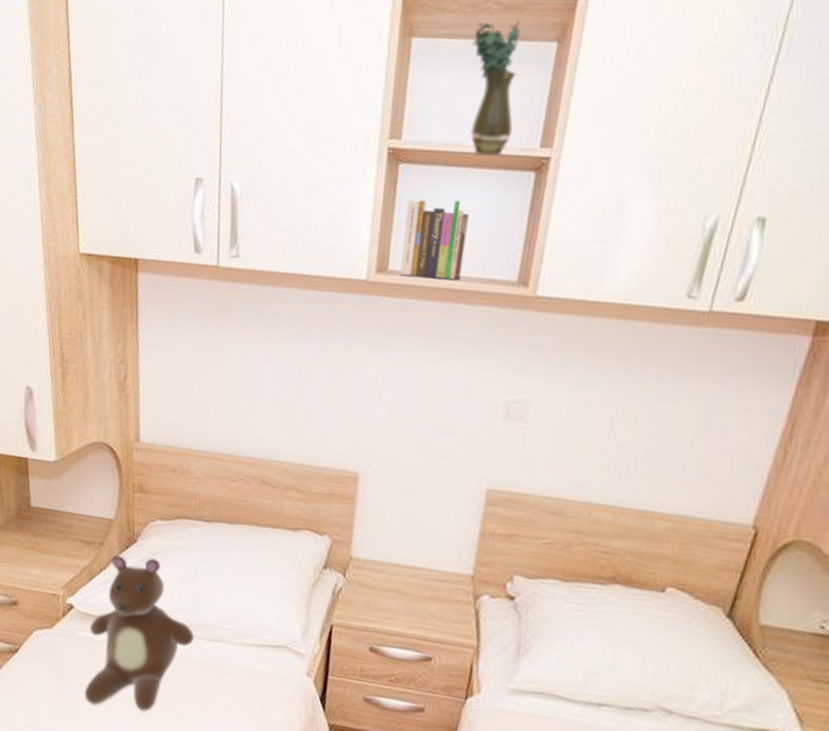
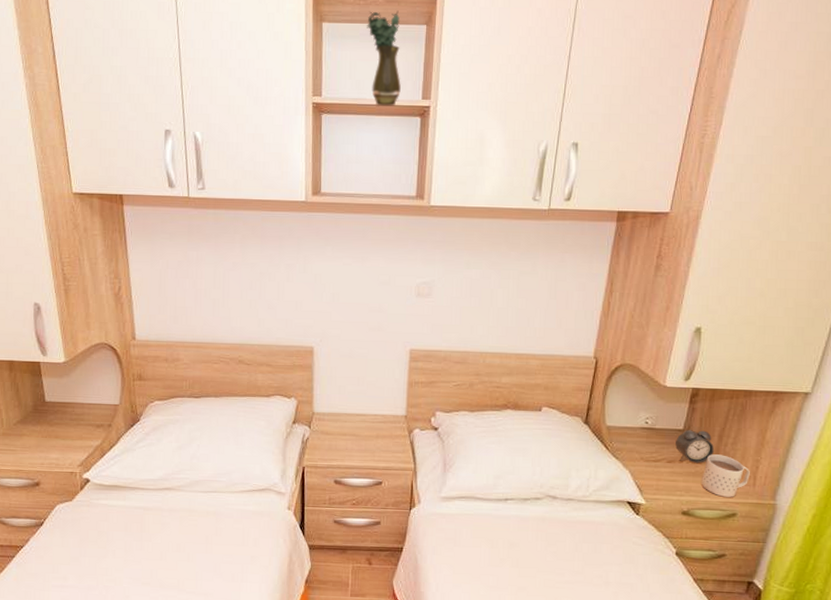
teddy bear: present [85,555,194,712] -> none [104,432,194,560]
books: present [399,200,469,280] -> none [330,139,377,198]

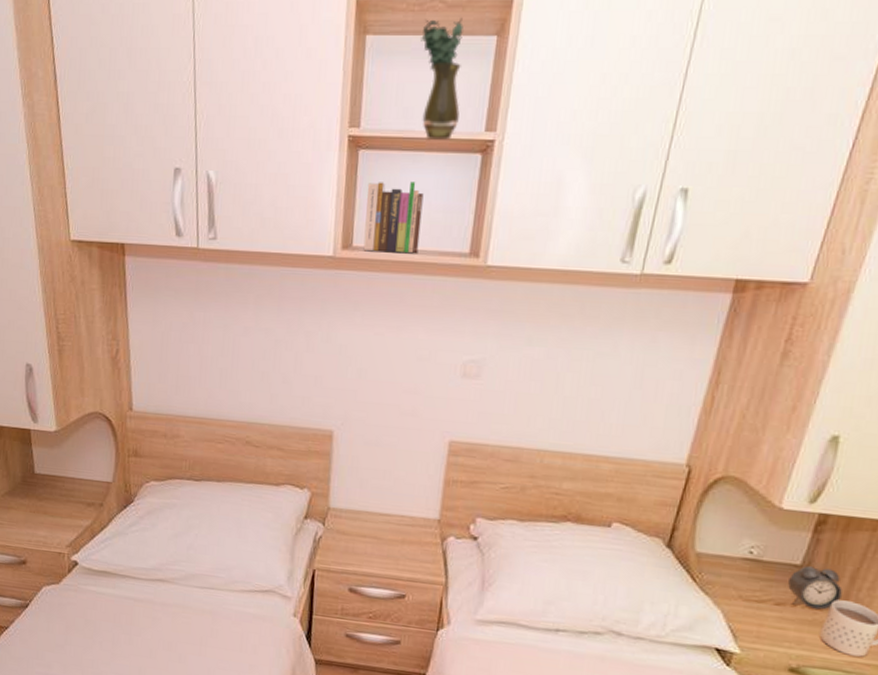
books: none [330,139,377,198] -> present [363,181,424,254]

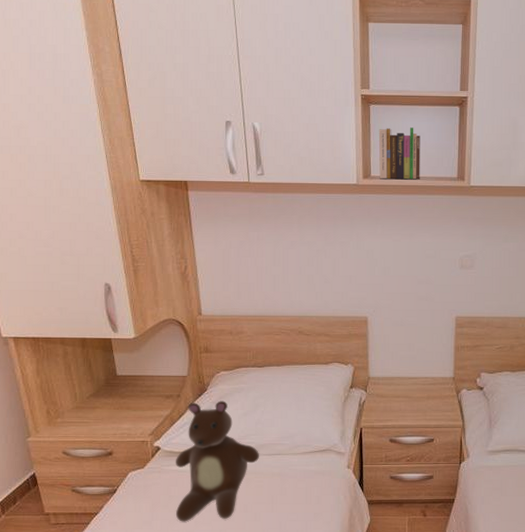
teddy bear: none [91,514,189,656] -> present [175,401,259,522]
vase: present [421,17,464,141] -> none [409,11,441,98]

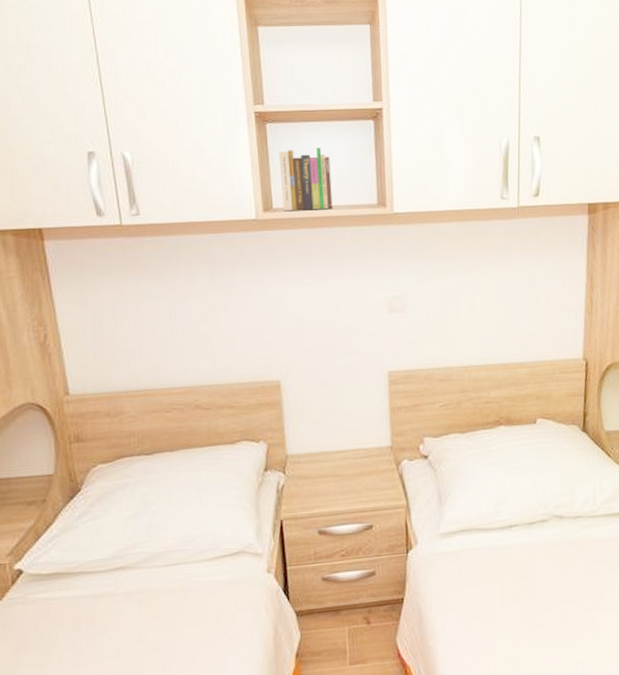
teddy bear: present [175,401,259,522] -> none [43,502,154,666]

